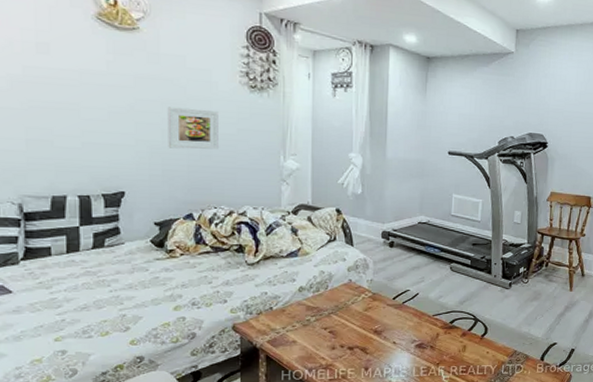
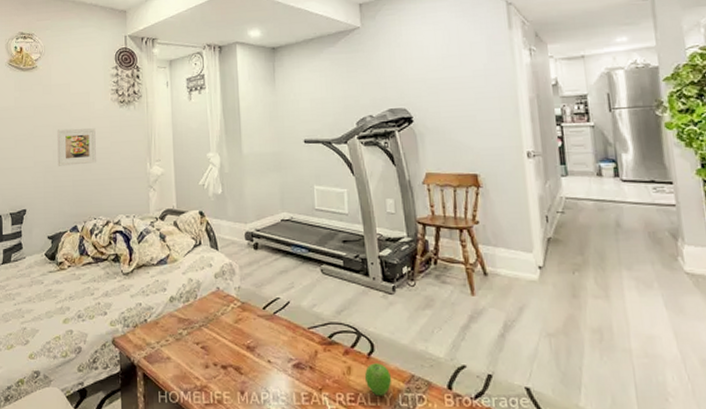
fruit: none [476,342,499,367] -> present [364,363,392,396]

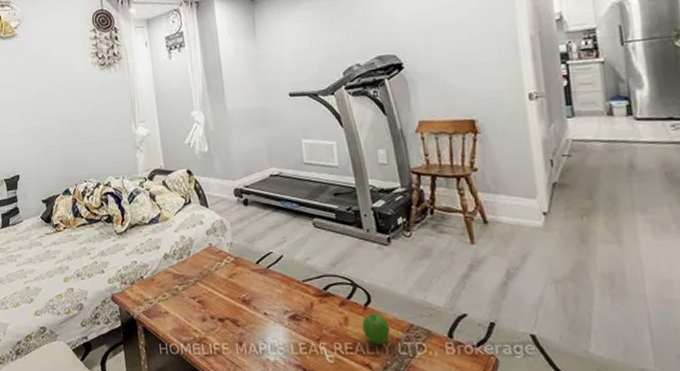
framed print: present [57,127,96,166] -> none [42,92,82,132]

